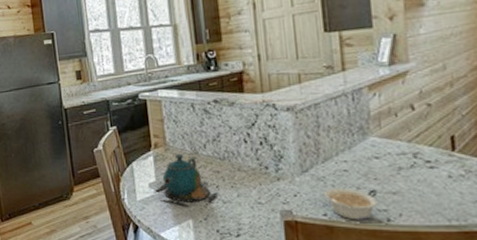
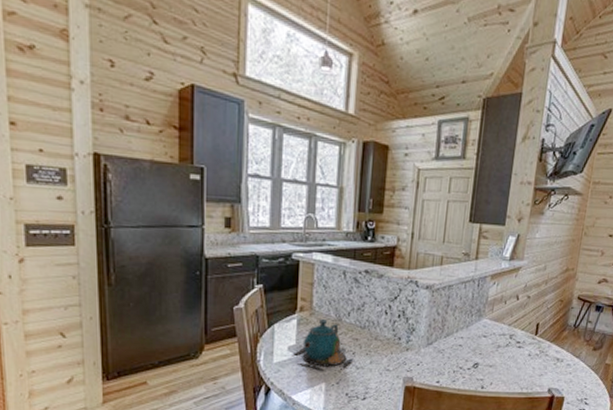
legume: present [323,188,378,220] -> none [440,360,478,387]

